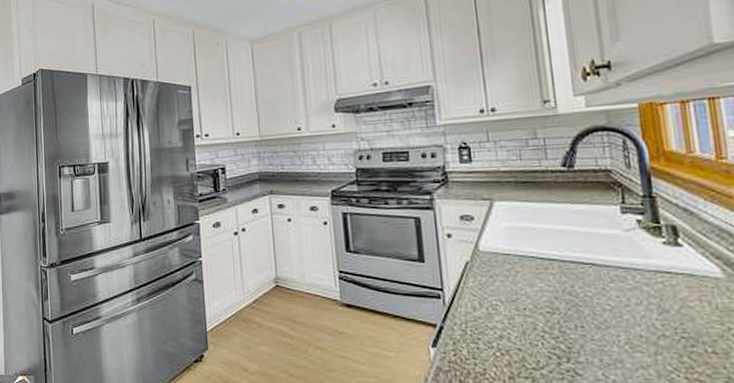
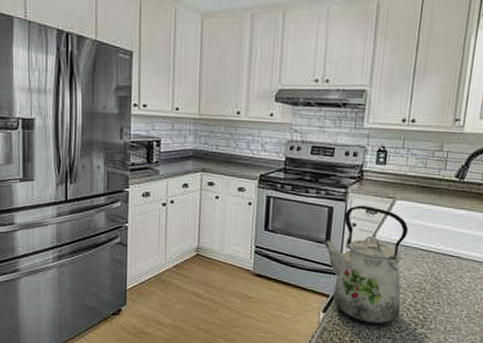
kettle: none [415,212,533,360] -> present [322,205,409,325]

